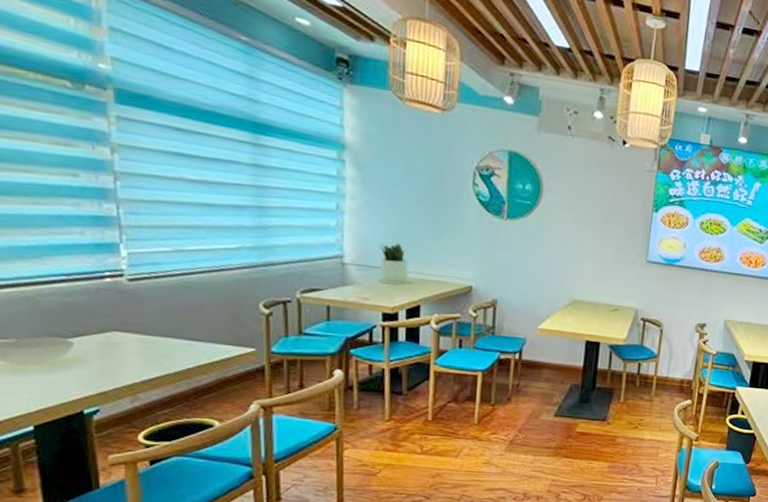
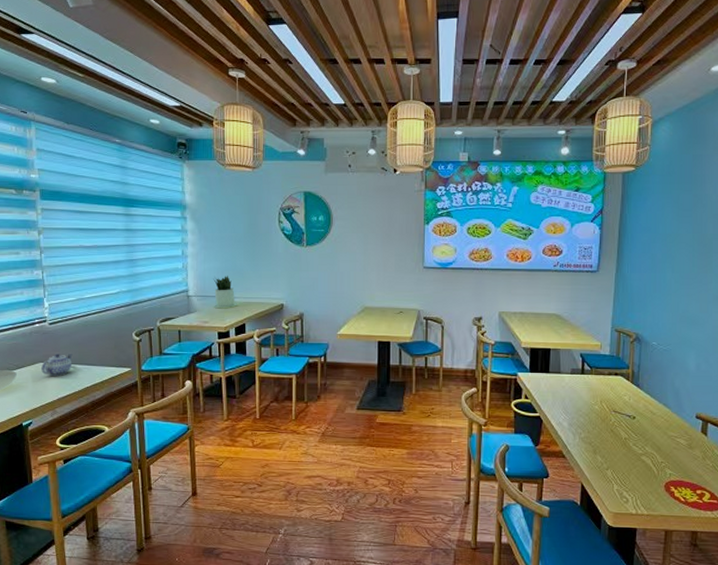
teapot: none [115,320,166,352] -> present [41,353,73,377]

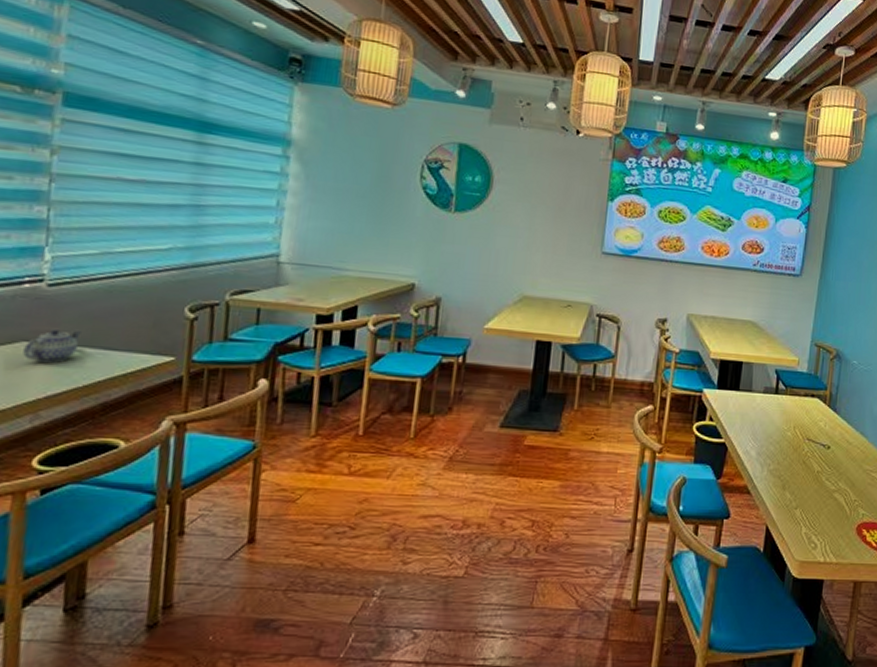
planter: present [213,276,237,309] -> none [315,240,350,284]

